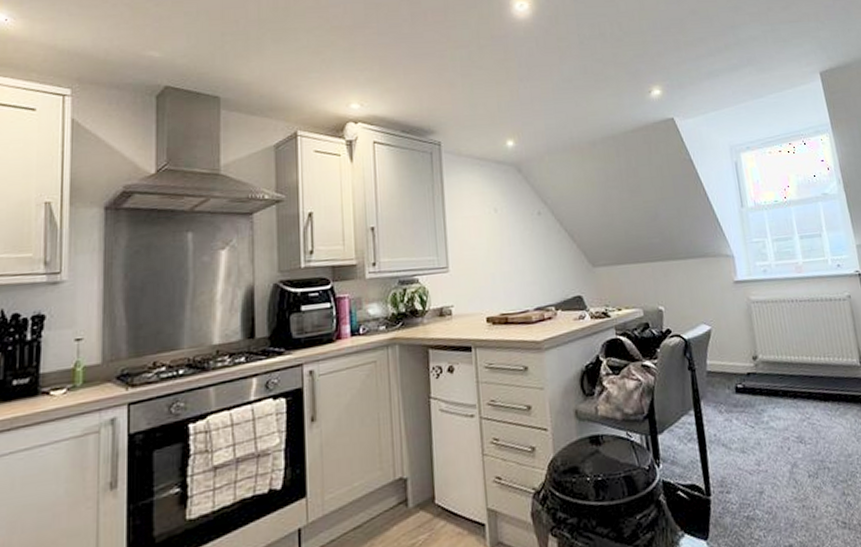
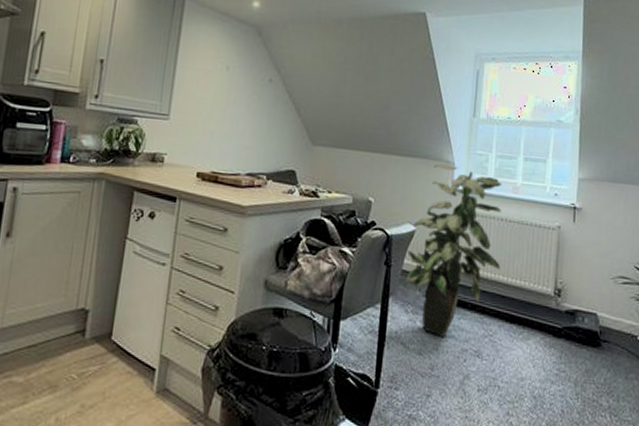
indoor plant: none [707,257,802,431] -> present [406,163,501,338]

